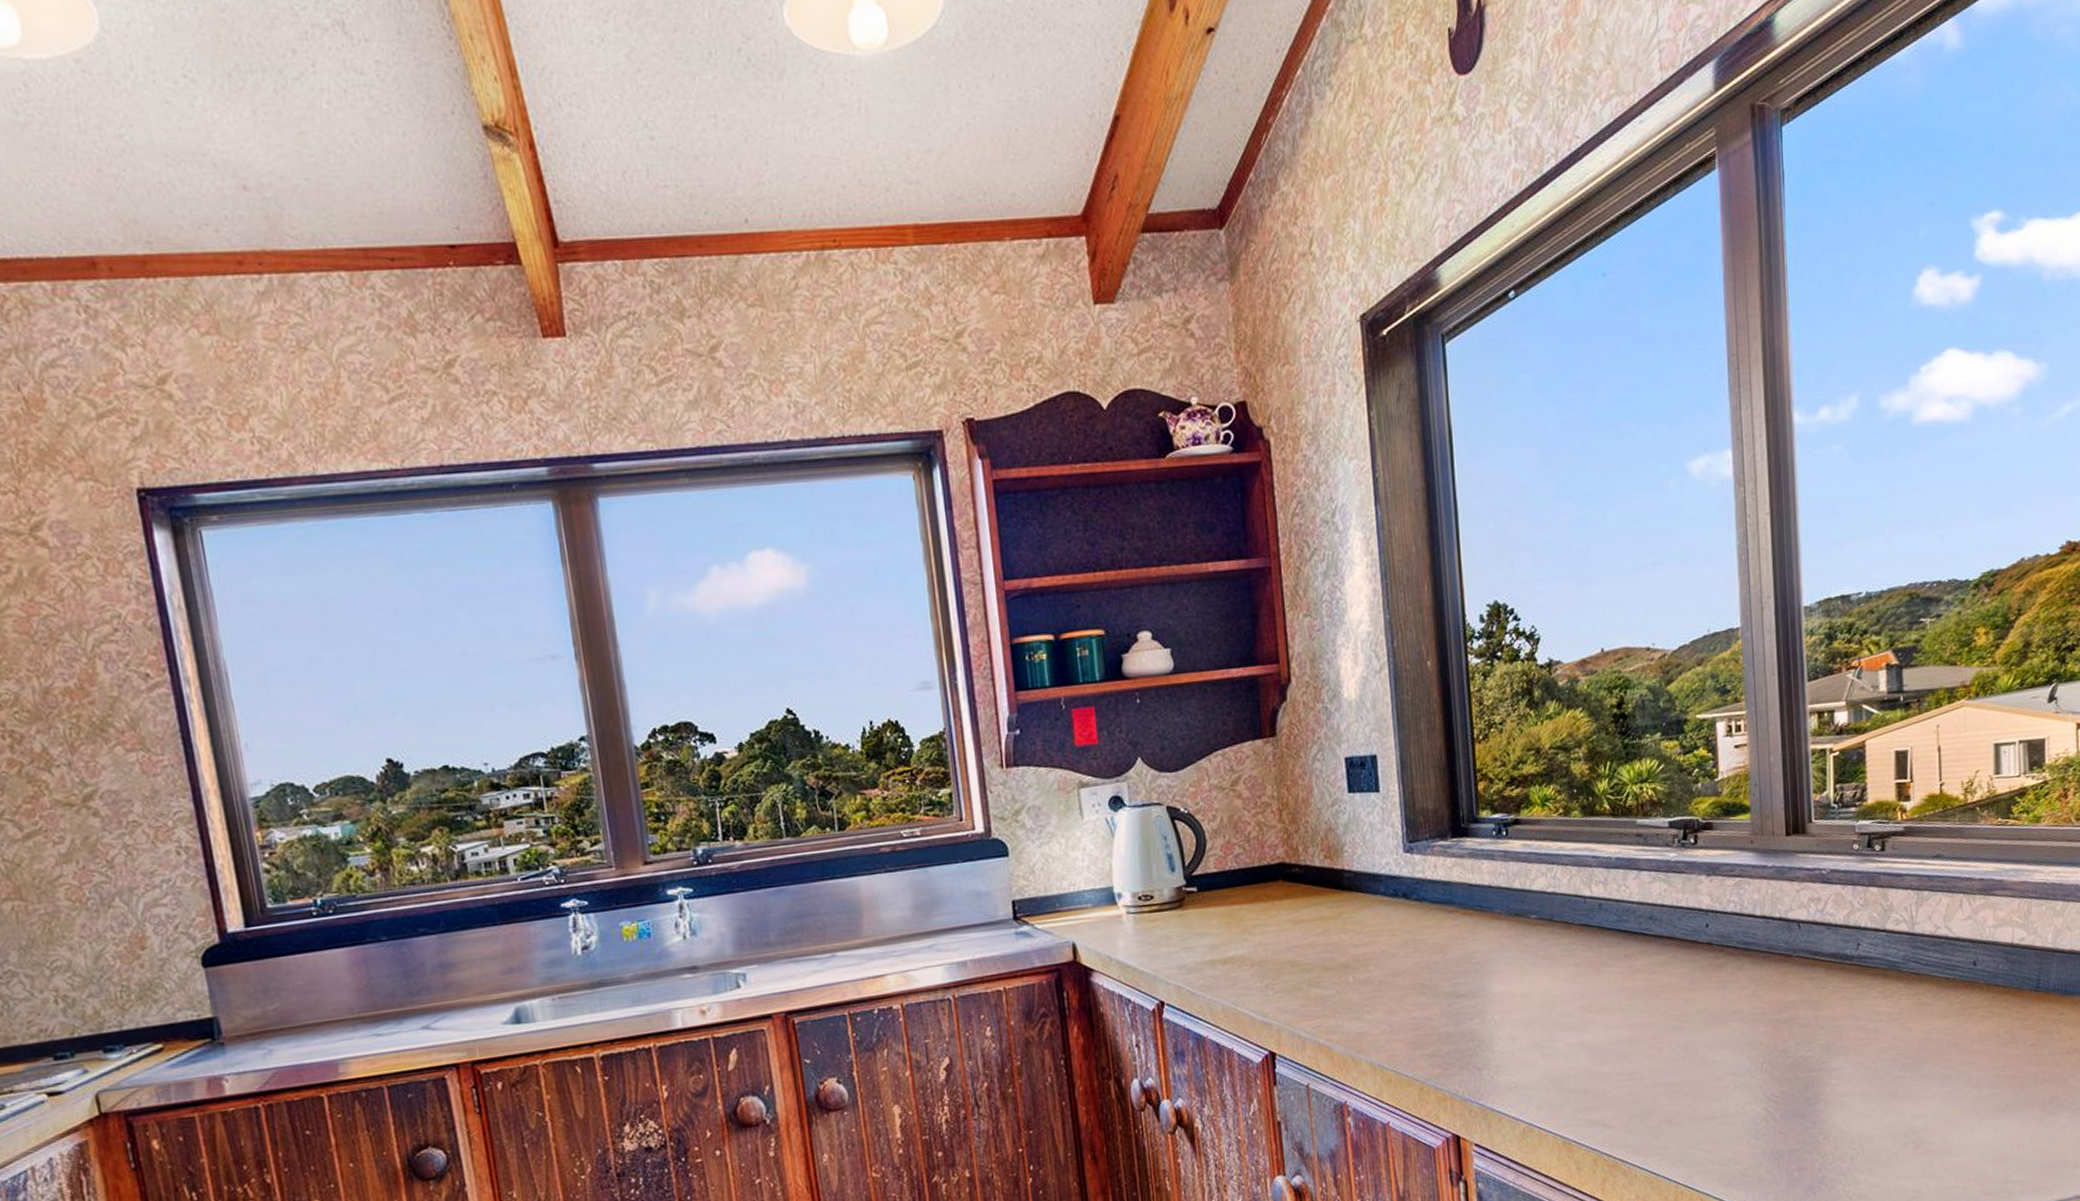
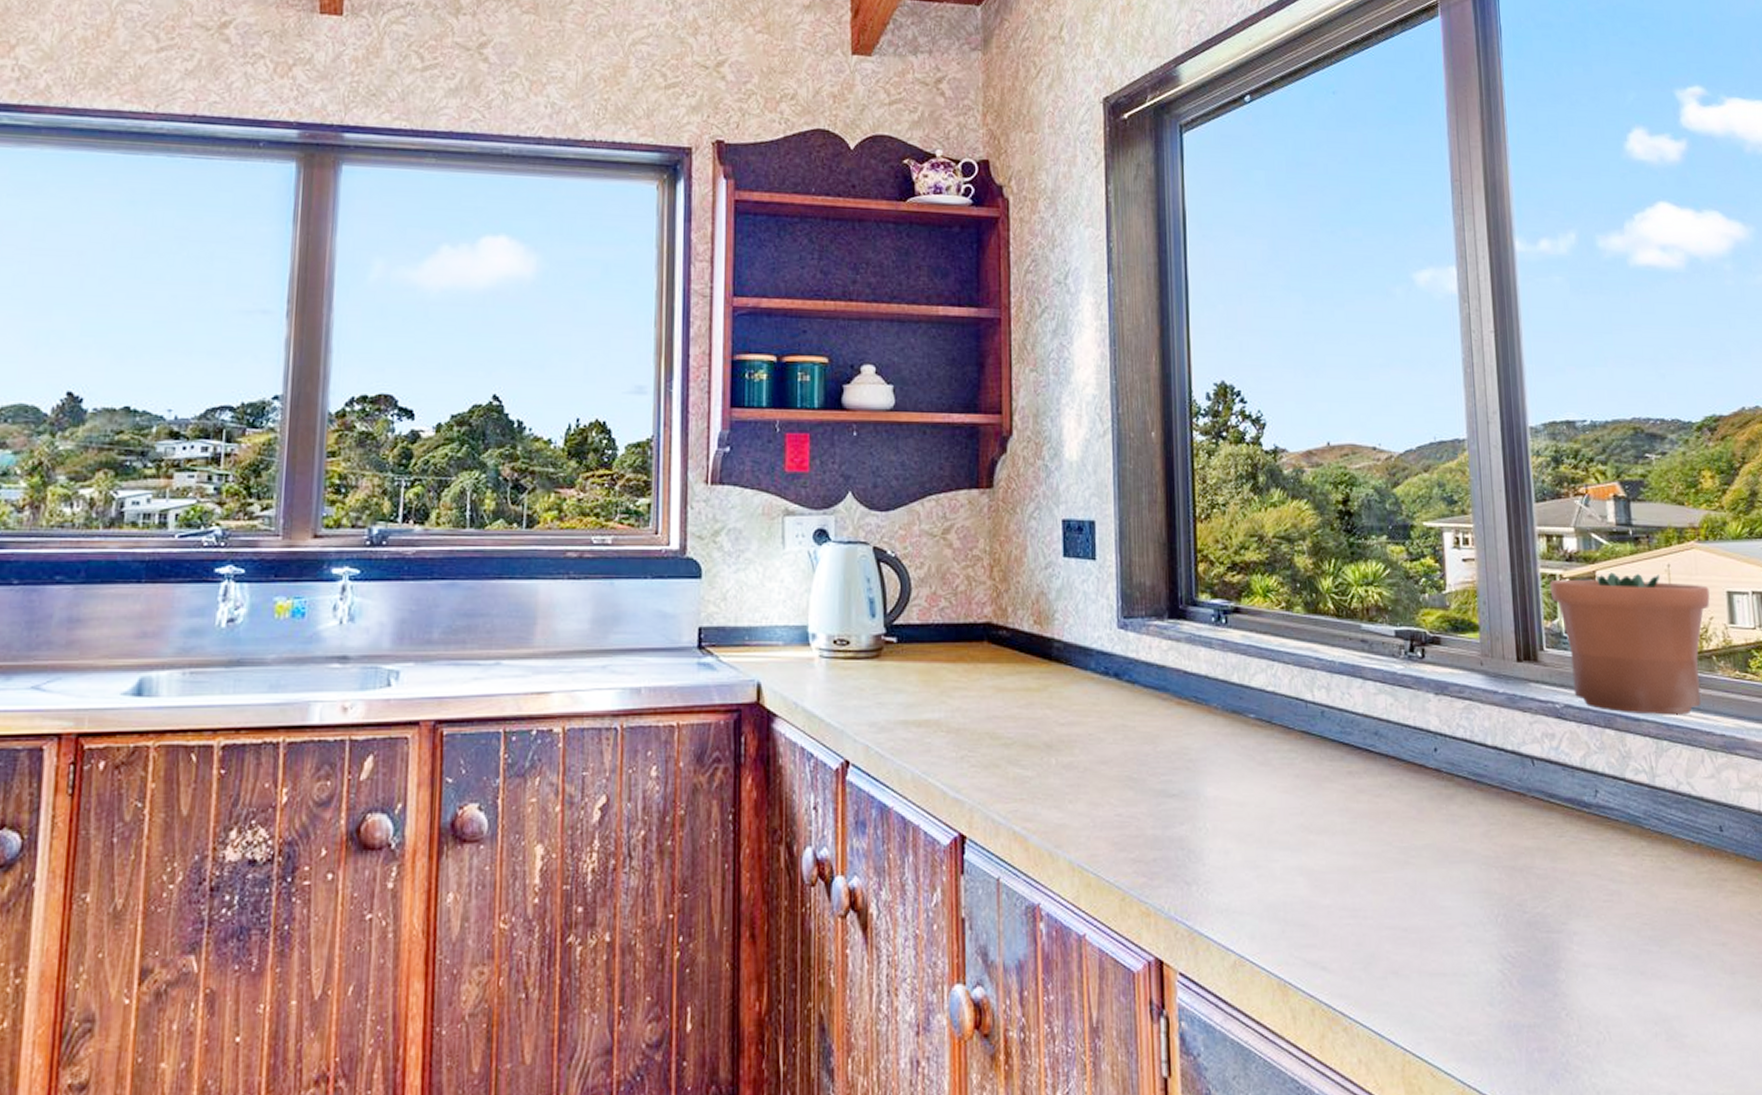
planter: none [1819,736,1977,871] -> present [1549,572,1710,715]

